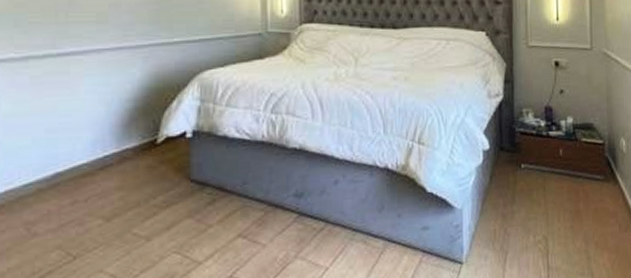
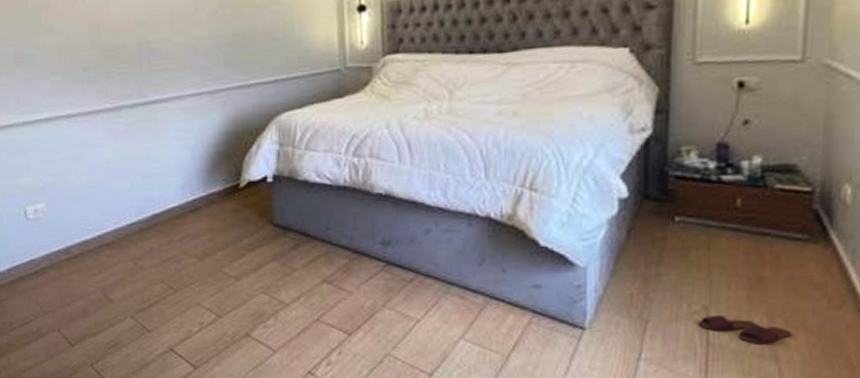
slippers: none [542,243,600,265] -> present [699,315,792,344]

